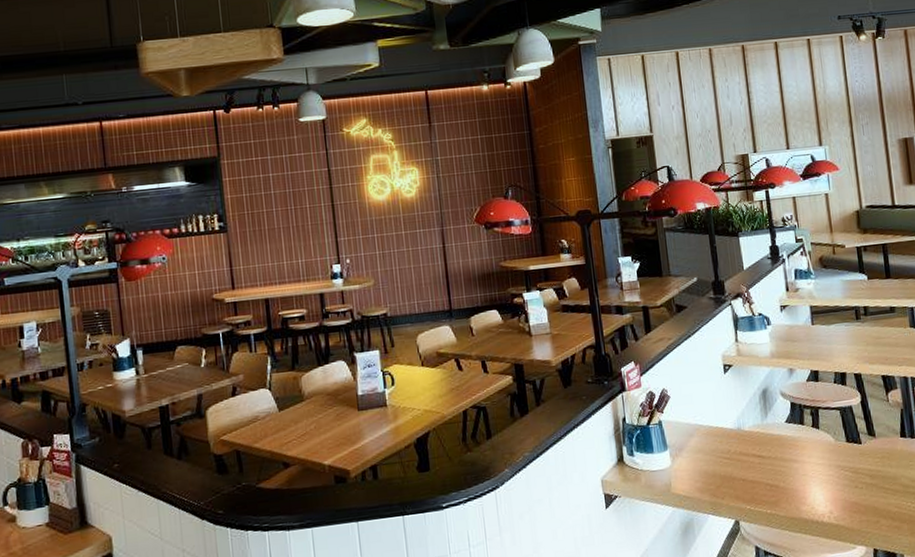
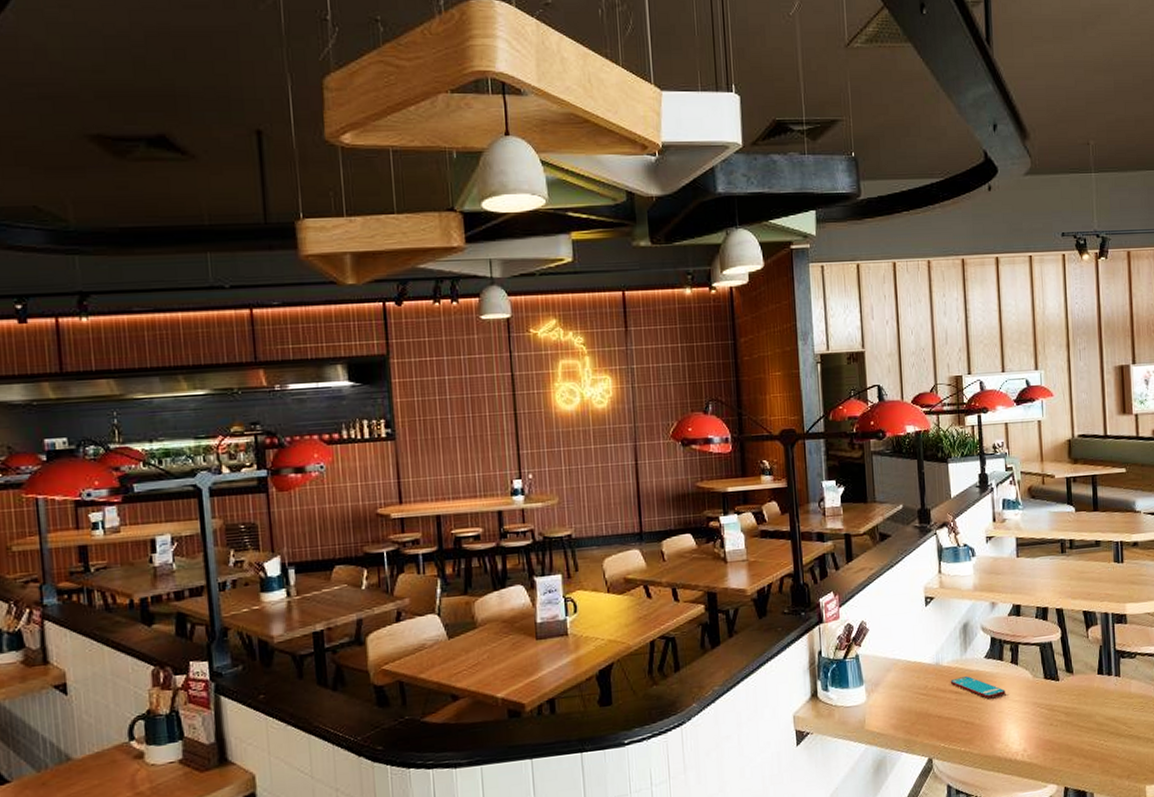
smartphone: none [752,440,809,462] -> present [950,676,1006,698]

